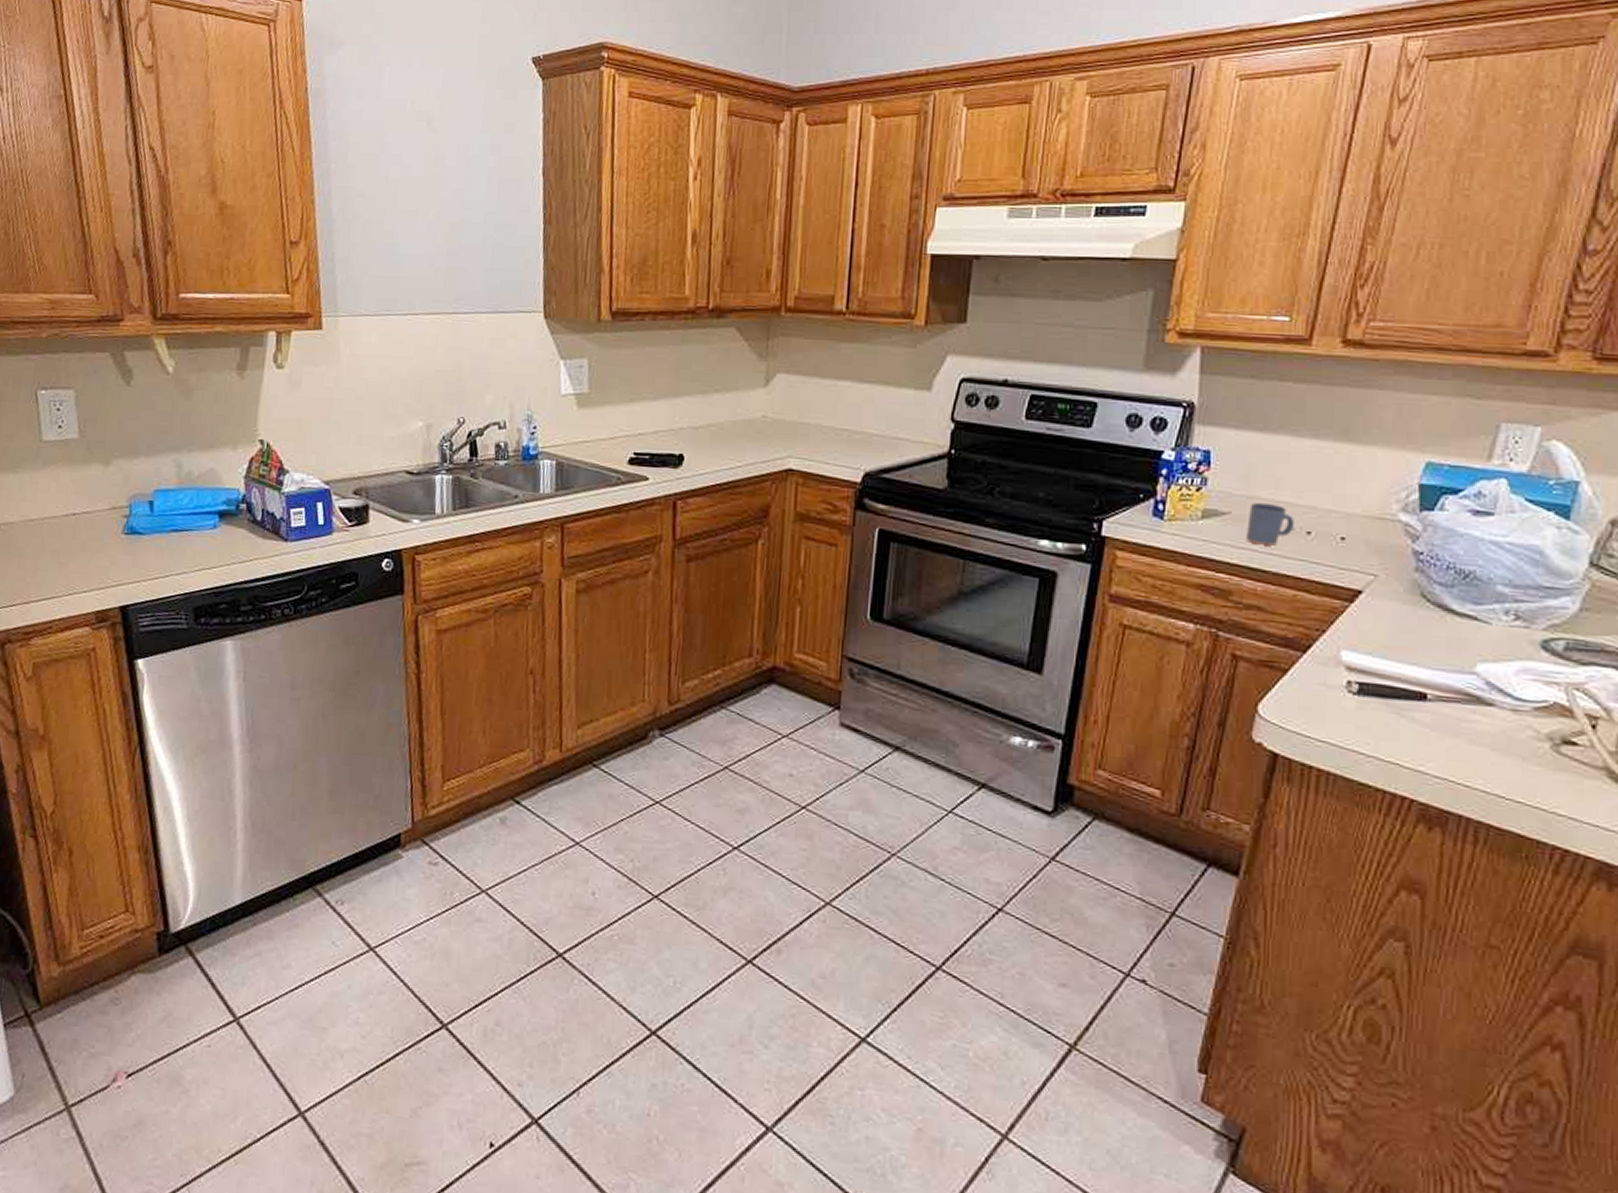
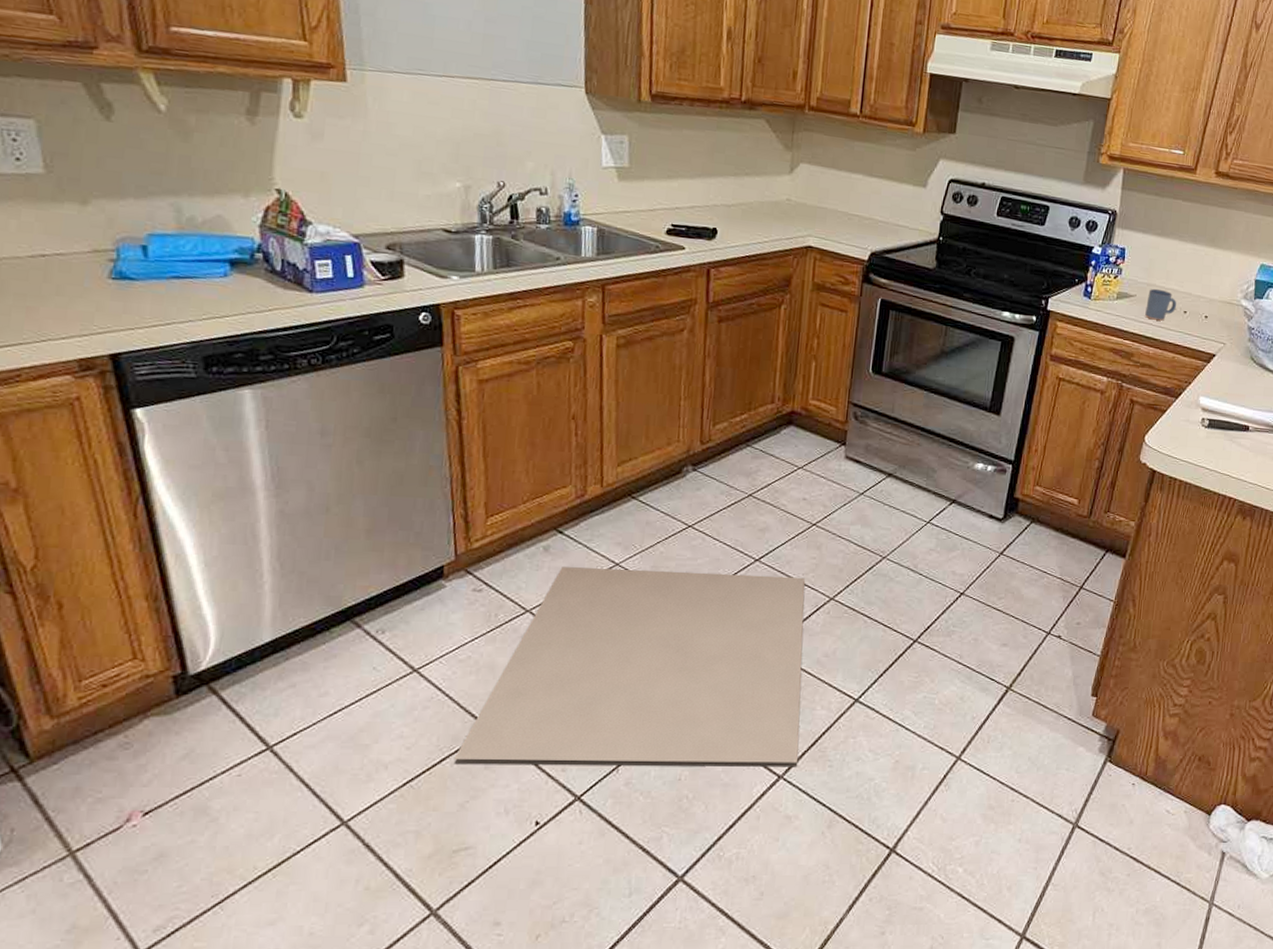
floor mat: none [407,842,794,1119] -> present [453,567,805,767]

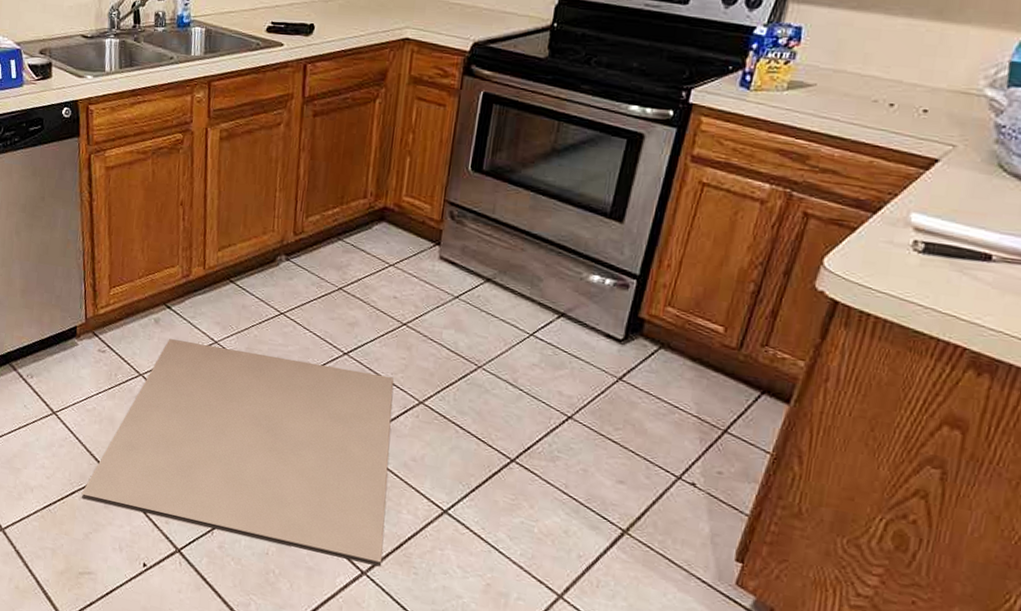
mug: present [1145,288,1177,321] -> none [829,75,879,116]

